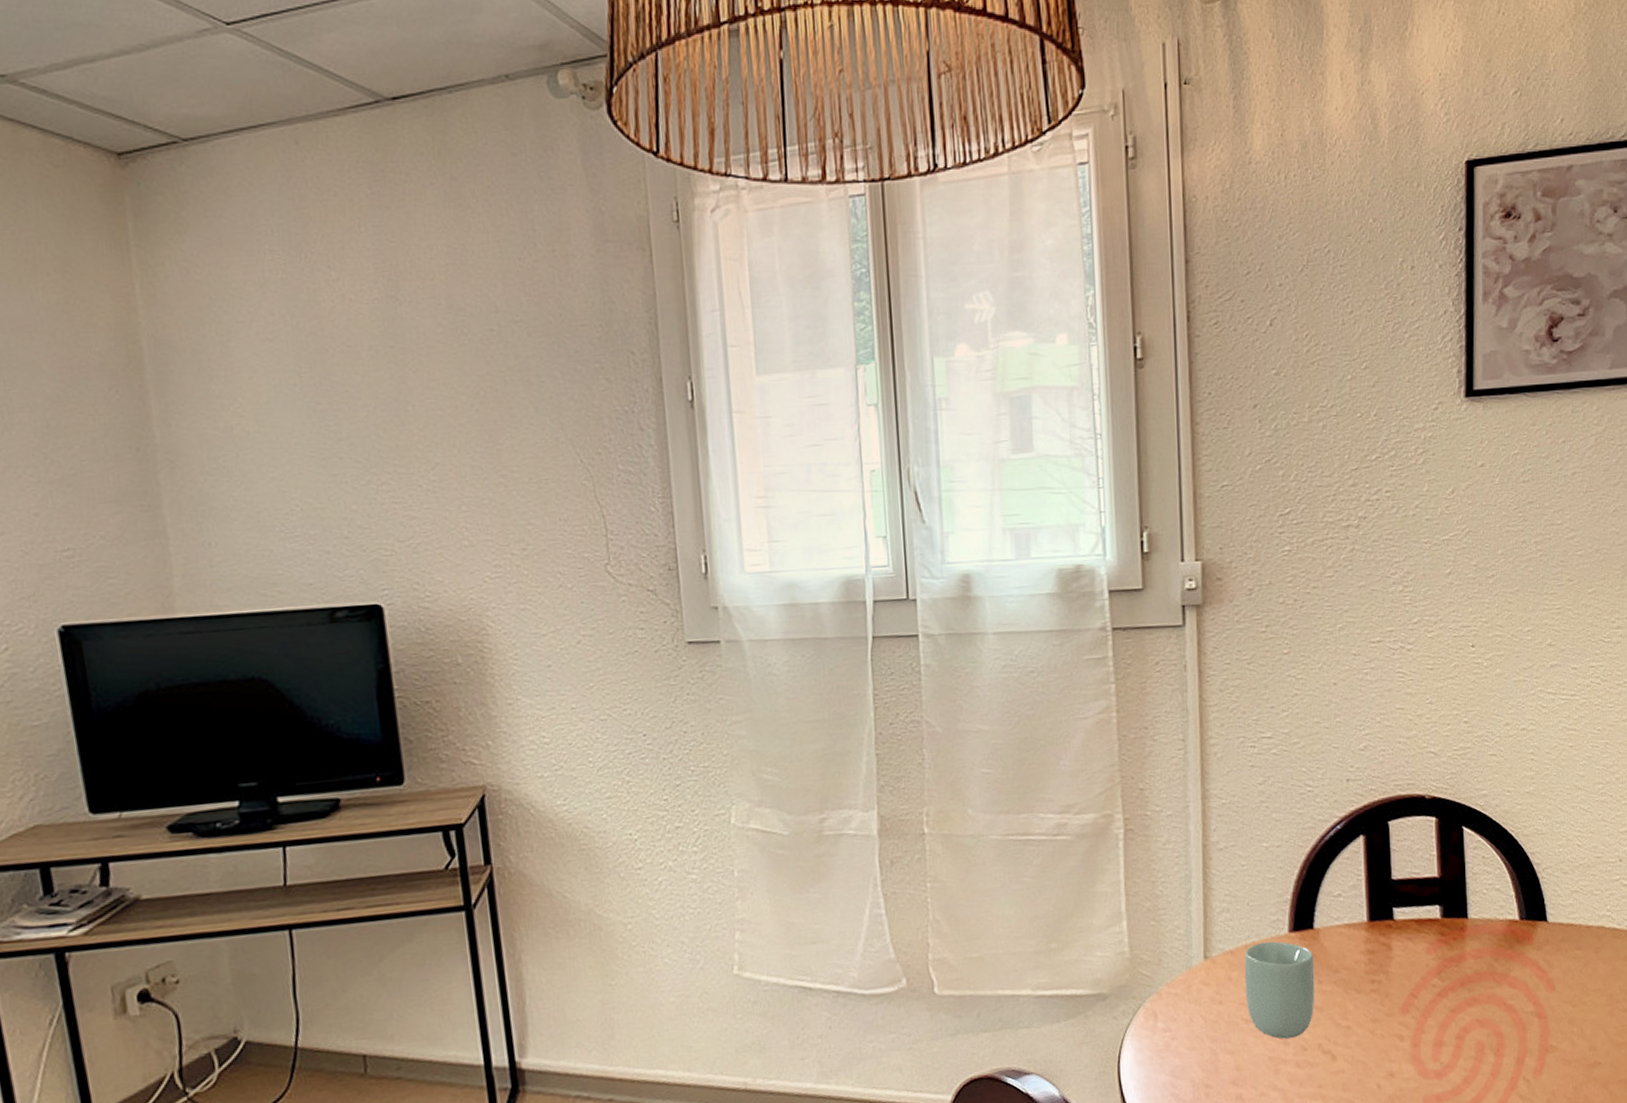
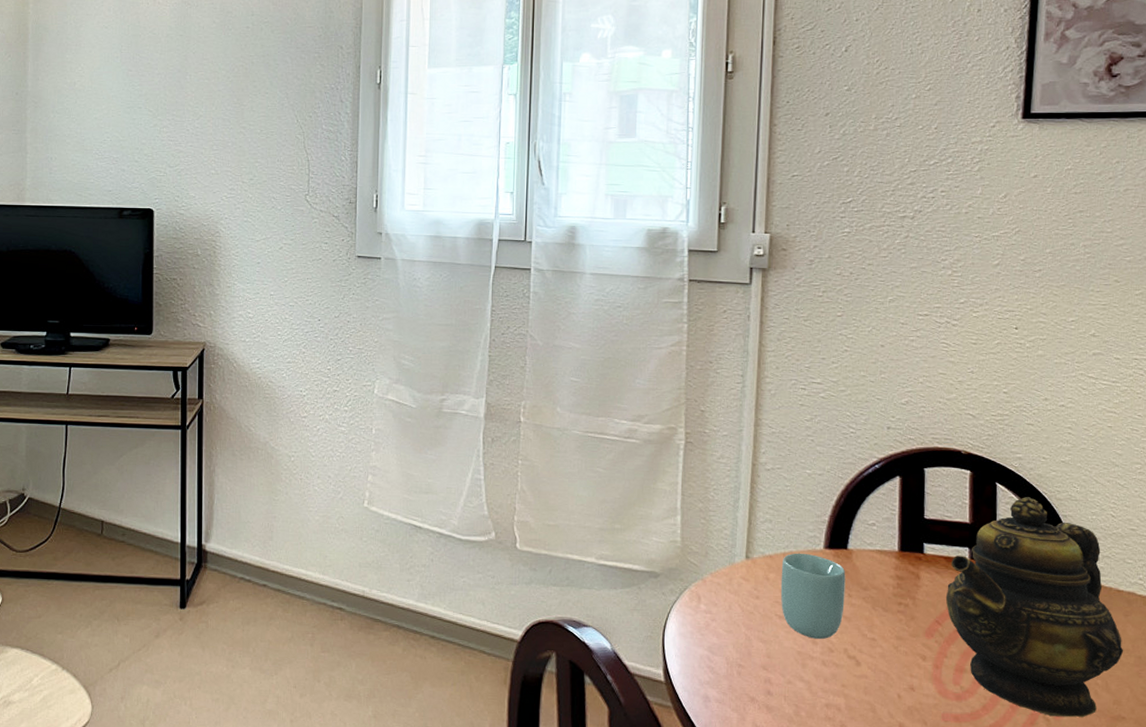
teapot: none [1419,837,1596,1077] -> present [945,497,1124,717]

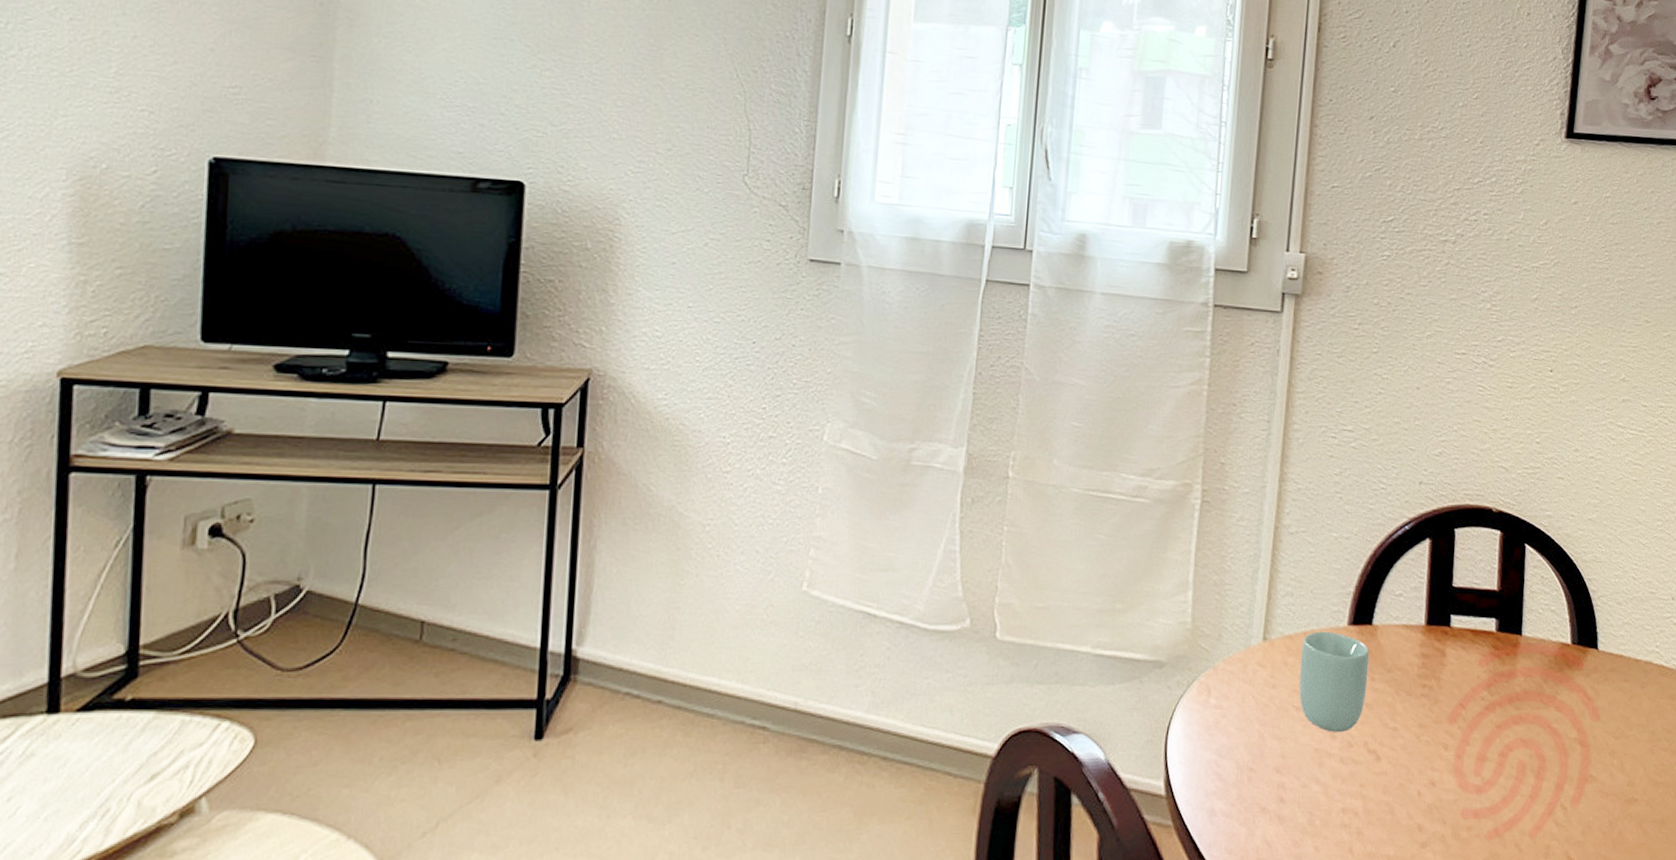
teapot: present [945,497,1124,717] -> none [1470,559,1639,805]

